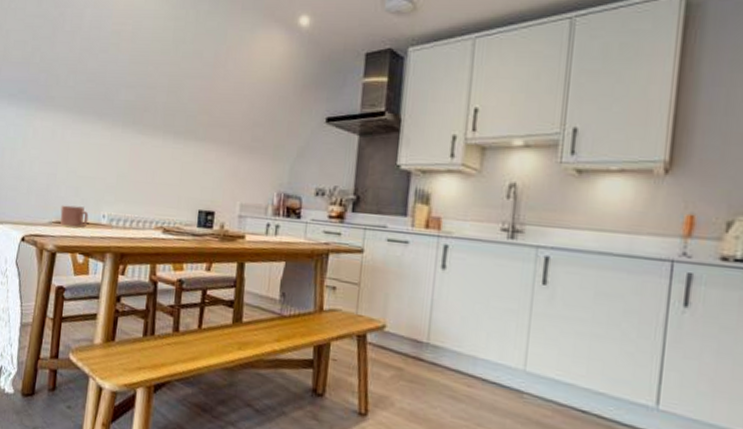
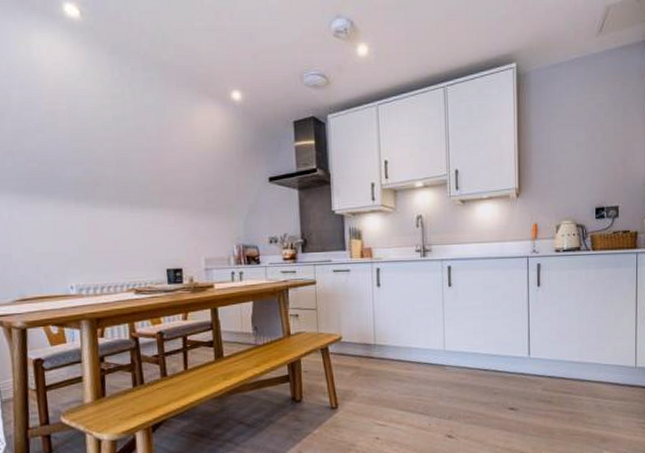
mug: present [59,205,89,229] -> none [23,282,56,304]

